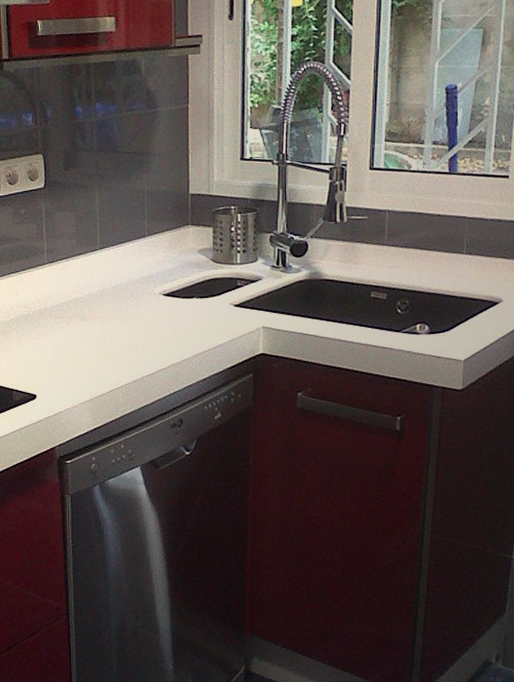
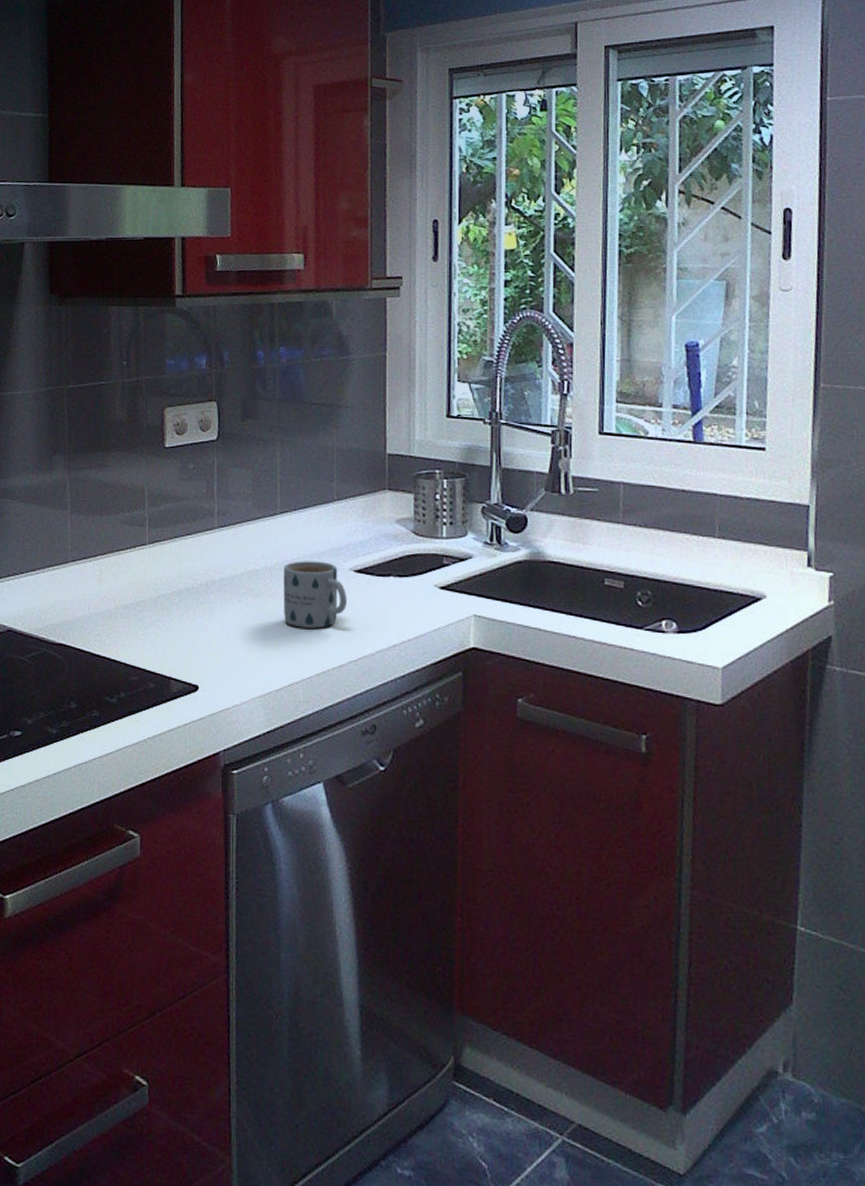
mug: none [103,288,157,344] -> present [283,561,347,628]

